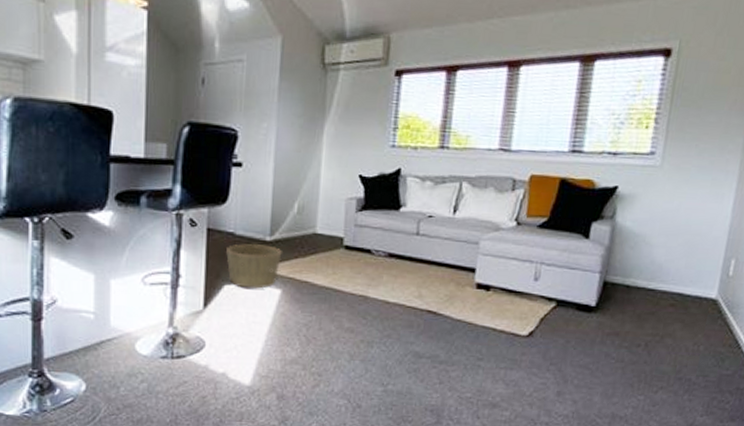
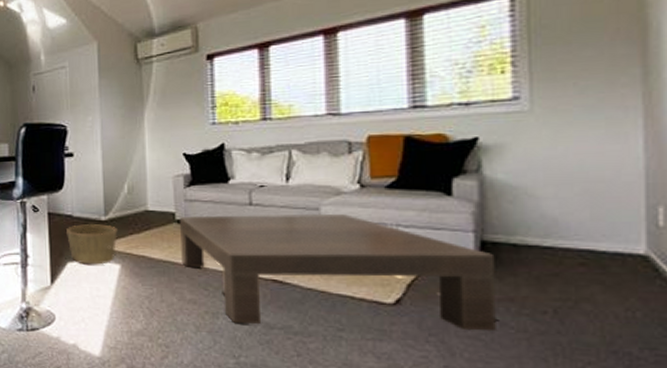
coffee table: none [344,242,612,360] -> present [179,214,496,330]

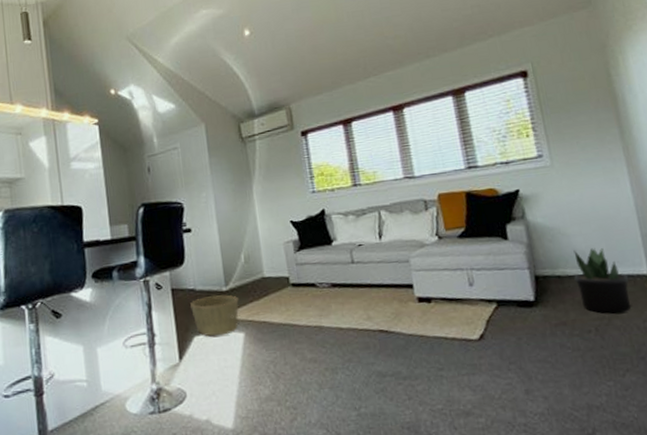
coffee table: present [179,214,496,330] -> none [292,264,558,377]
planter: none [536,216,616,296] -> present [573,248,632,314]

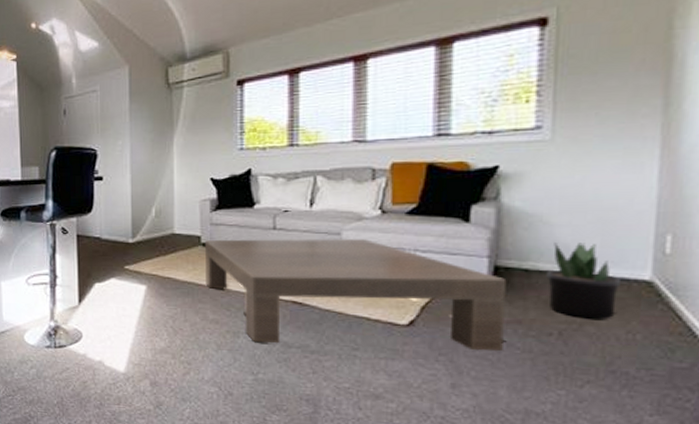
basket: present [190,295,239,337] -> none [95,245,144,285]
coffee table: none [292,264,558,377] -> present [204,239,507,351]

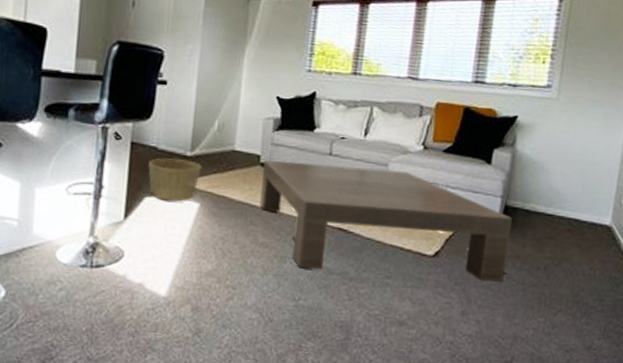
basket: none [95,245,144,285] -> present [148,157,202,202]
planter: present [546,242,622,319] -> none [540,188,591,257]

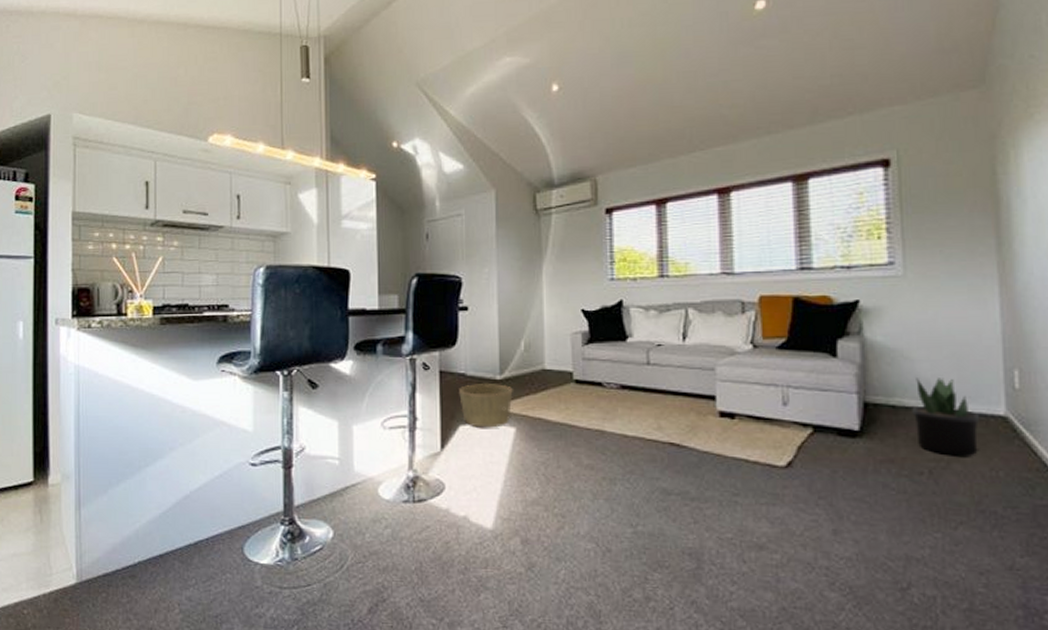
coffee table: present [259,160,513,282] -> none [576,375,879,492]
planter: none [540,188,591,257] -> present [912,378,980,456]

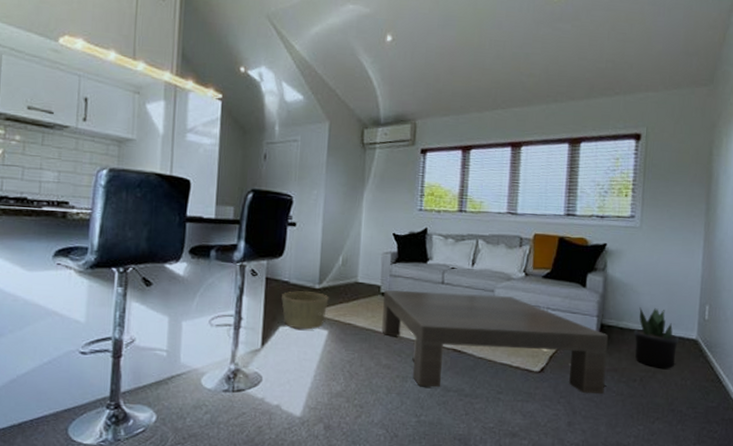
coffee table: none [576,375,879,492] -> present [381,290,609,394]

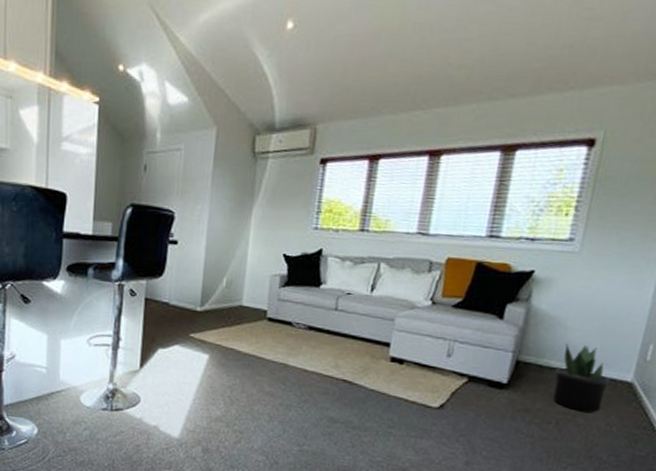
basket: present [282,290,329,330] -> none [161,312,211,353]
coffee table: present [381,290,609,394] -> none [266,315,524,435]

